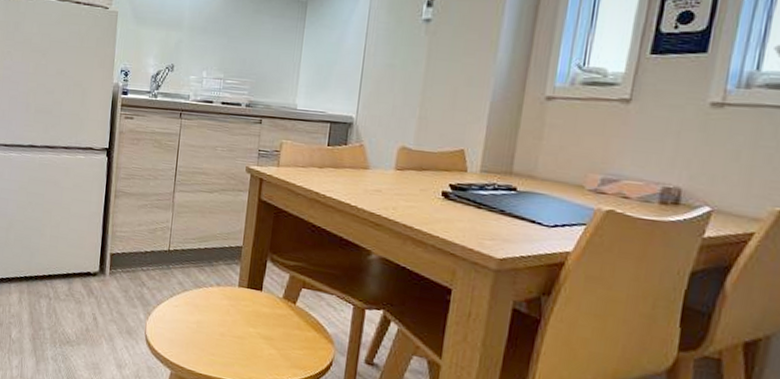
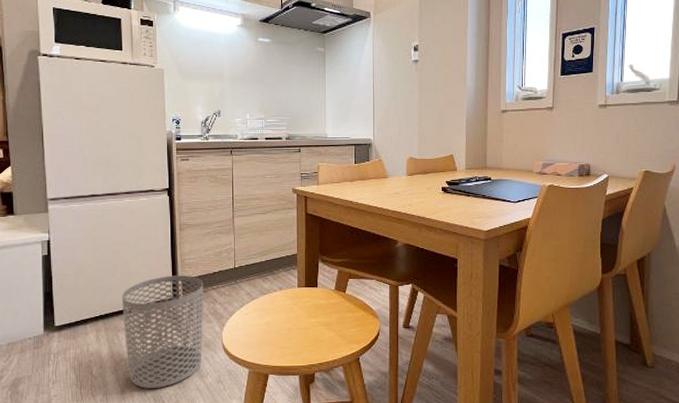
waste bin: none [45,246,133,369] -> present [122,275,204,388]

